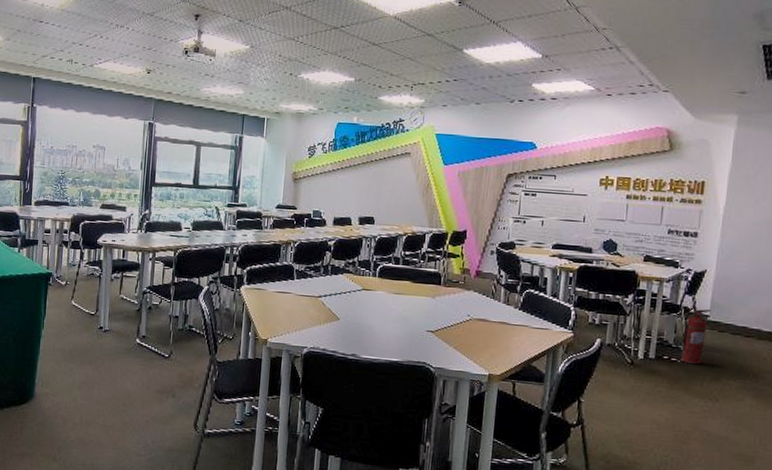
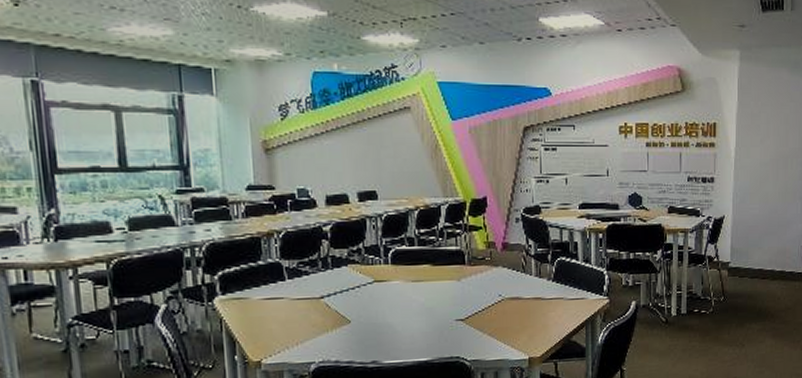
fire extinguisher: present [681,309,711,365] -> none [709,256,731,314]

